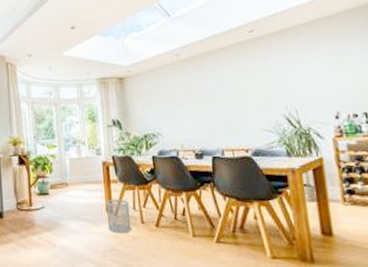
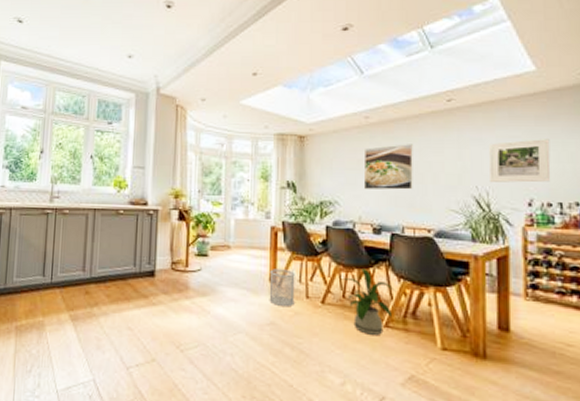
house plant: none [171,191,223,251] -> present [341,269,396,335]
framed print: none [179,74,228,119] -> present [363,144,413,190]
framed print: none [292,56,353,101] -> present [489,139,551,183]

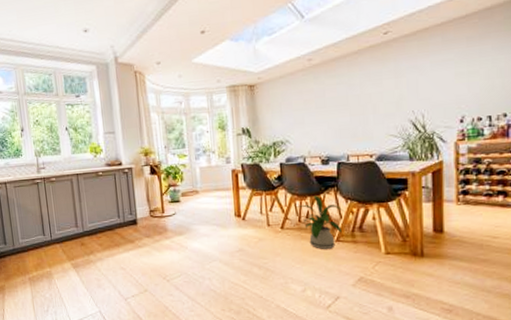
wastebasket: present [269,269,295,308] -> none [234,204,258,236]
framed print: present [363,144,413,190] -> none [310,79,355,126]
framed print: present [489,139,551,183] -> none [424,58,481,105]

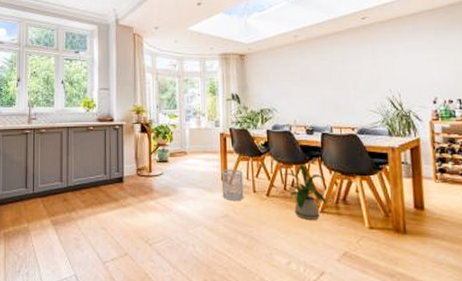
wastebasket: none [234,204,258,236] -> present [221,169,244,201]

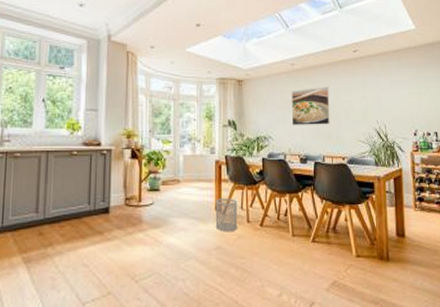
house plant: present [282,164,329,220] -> none [276,193,320,250]
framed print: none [296,57,338,97] -> present [291,87,330,125]

